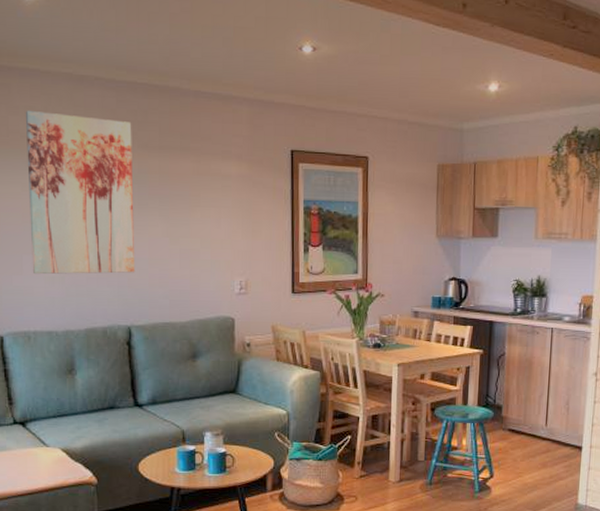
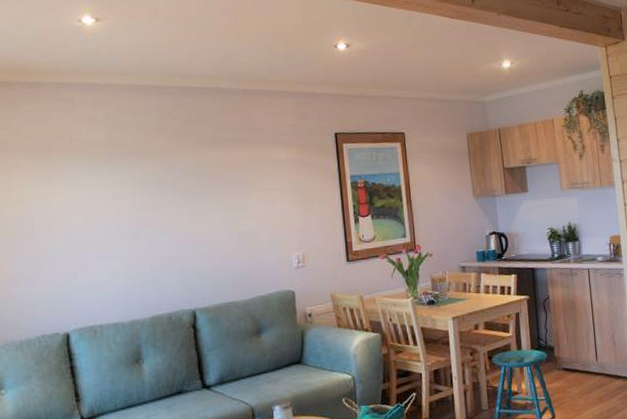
wall art: present [26,110,135,275] -> none [88,119,197,270]

